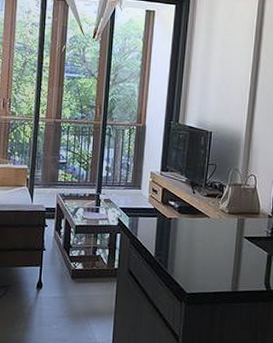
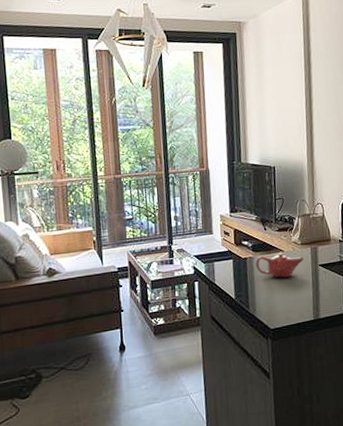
teapot: none [179,218,230,244] -> present [255,252,305,278]

